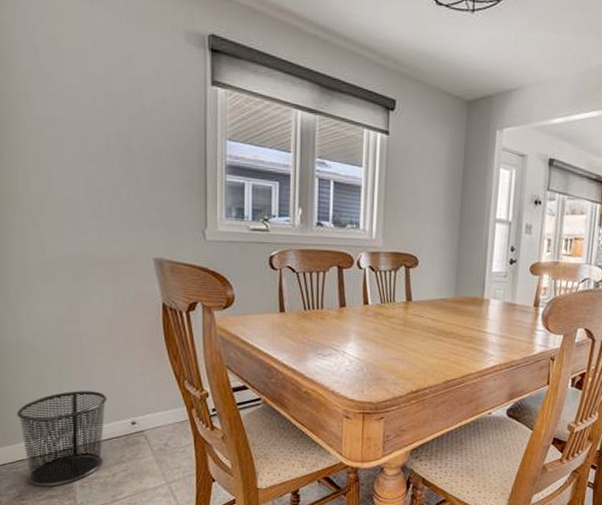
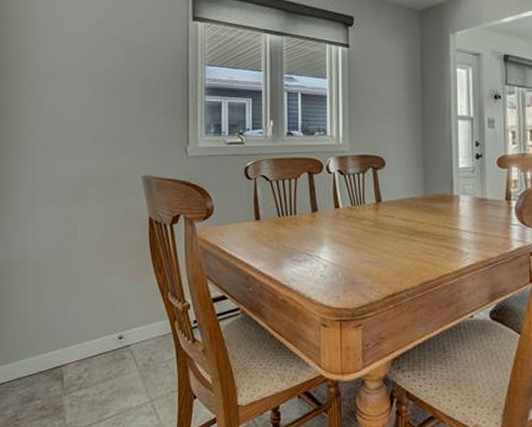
waste bin: present [16,390,107,487] -> none [17,306,98,407]

